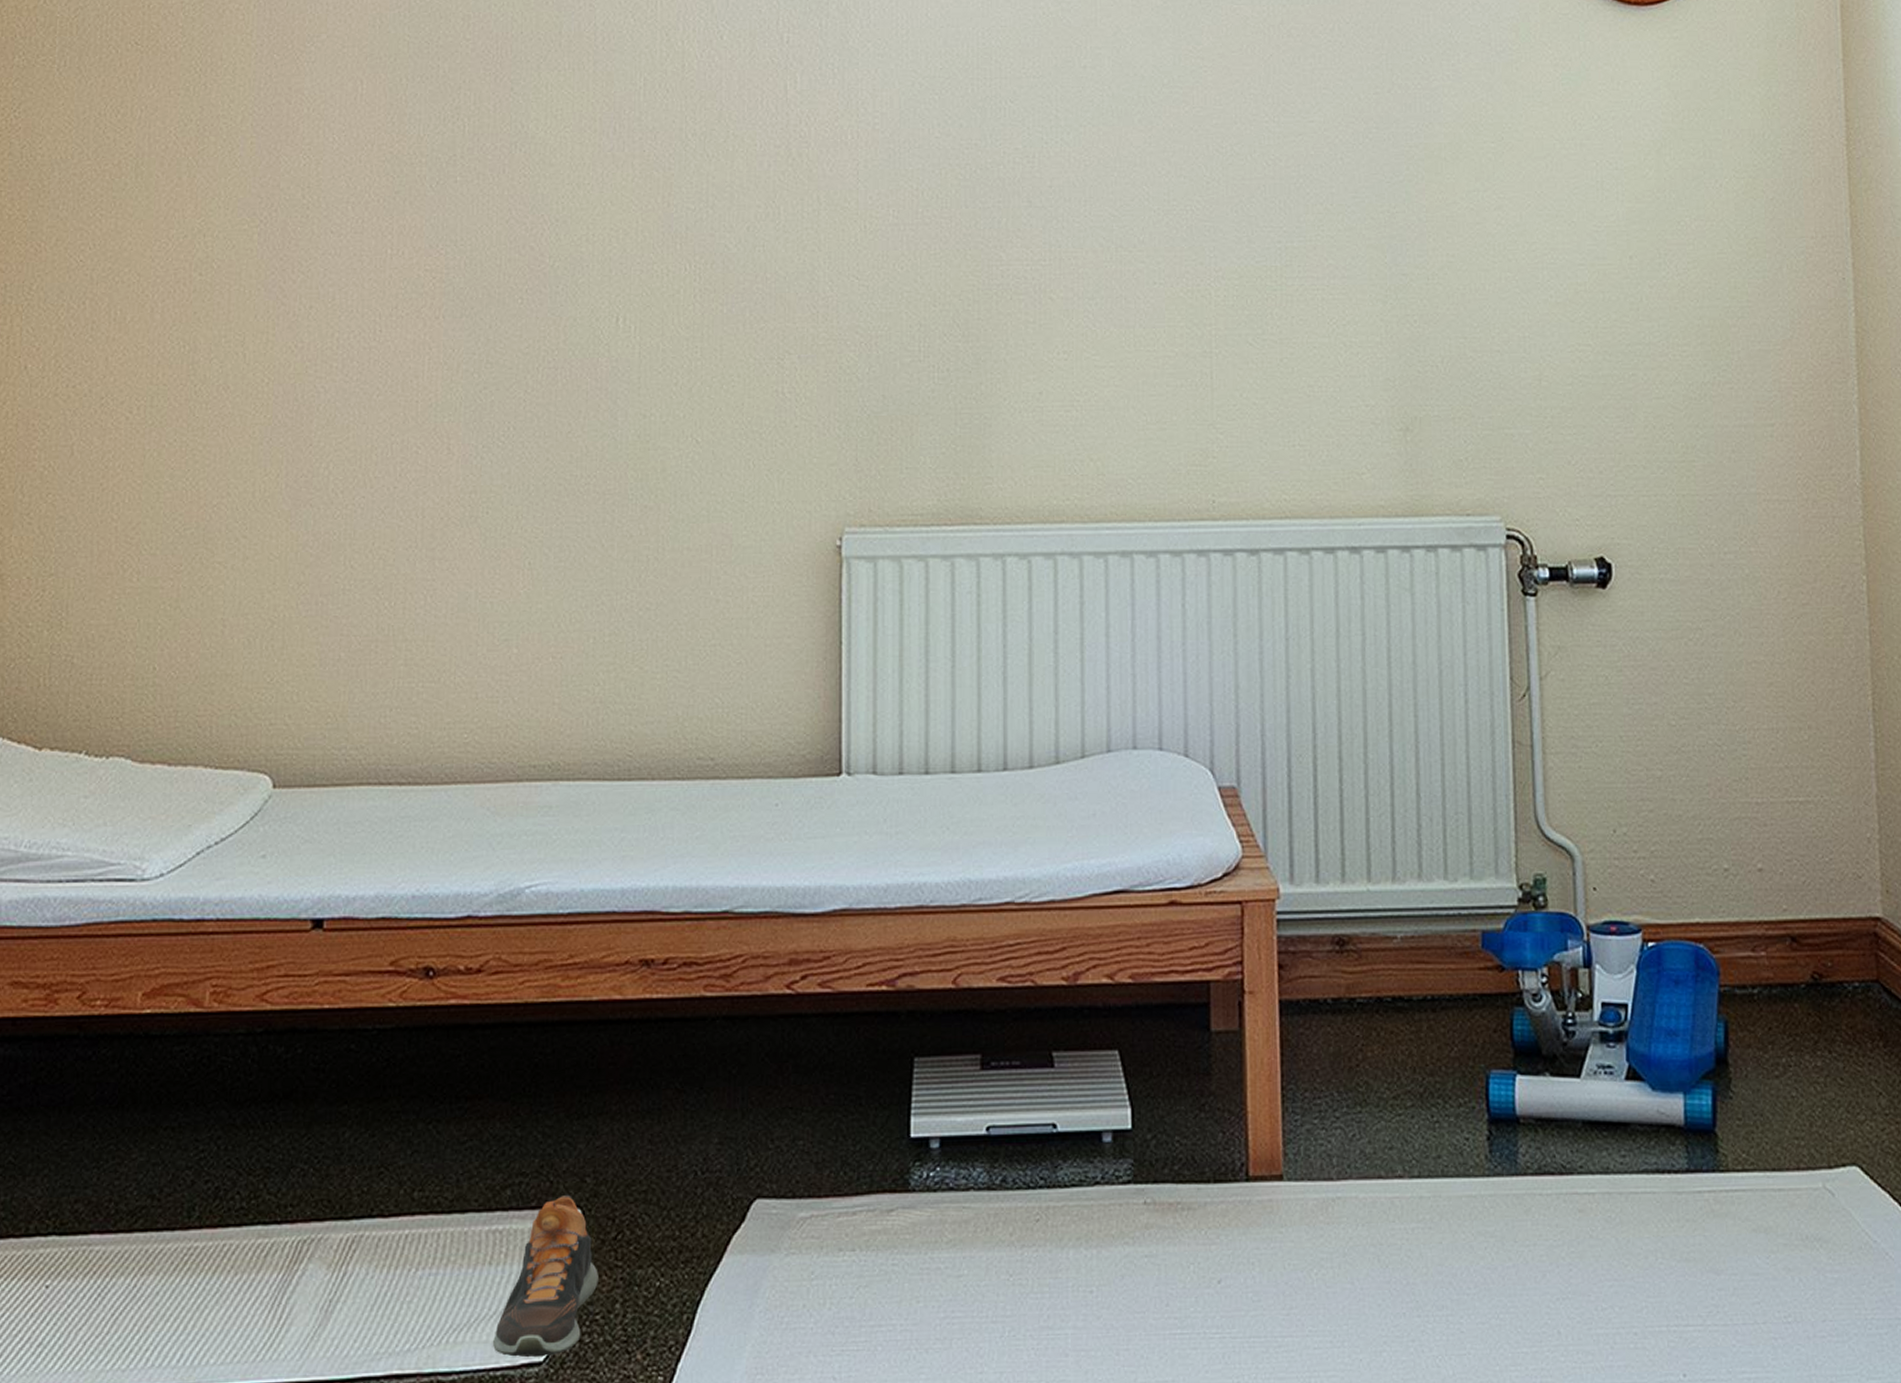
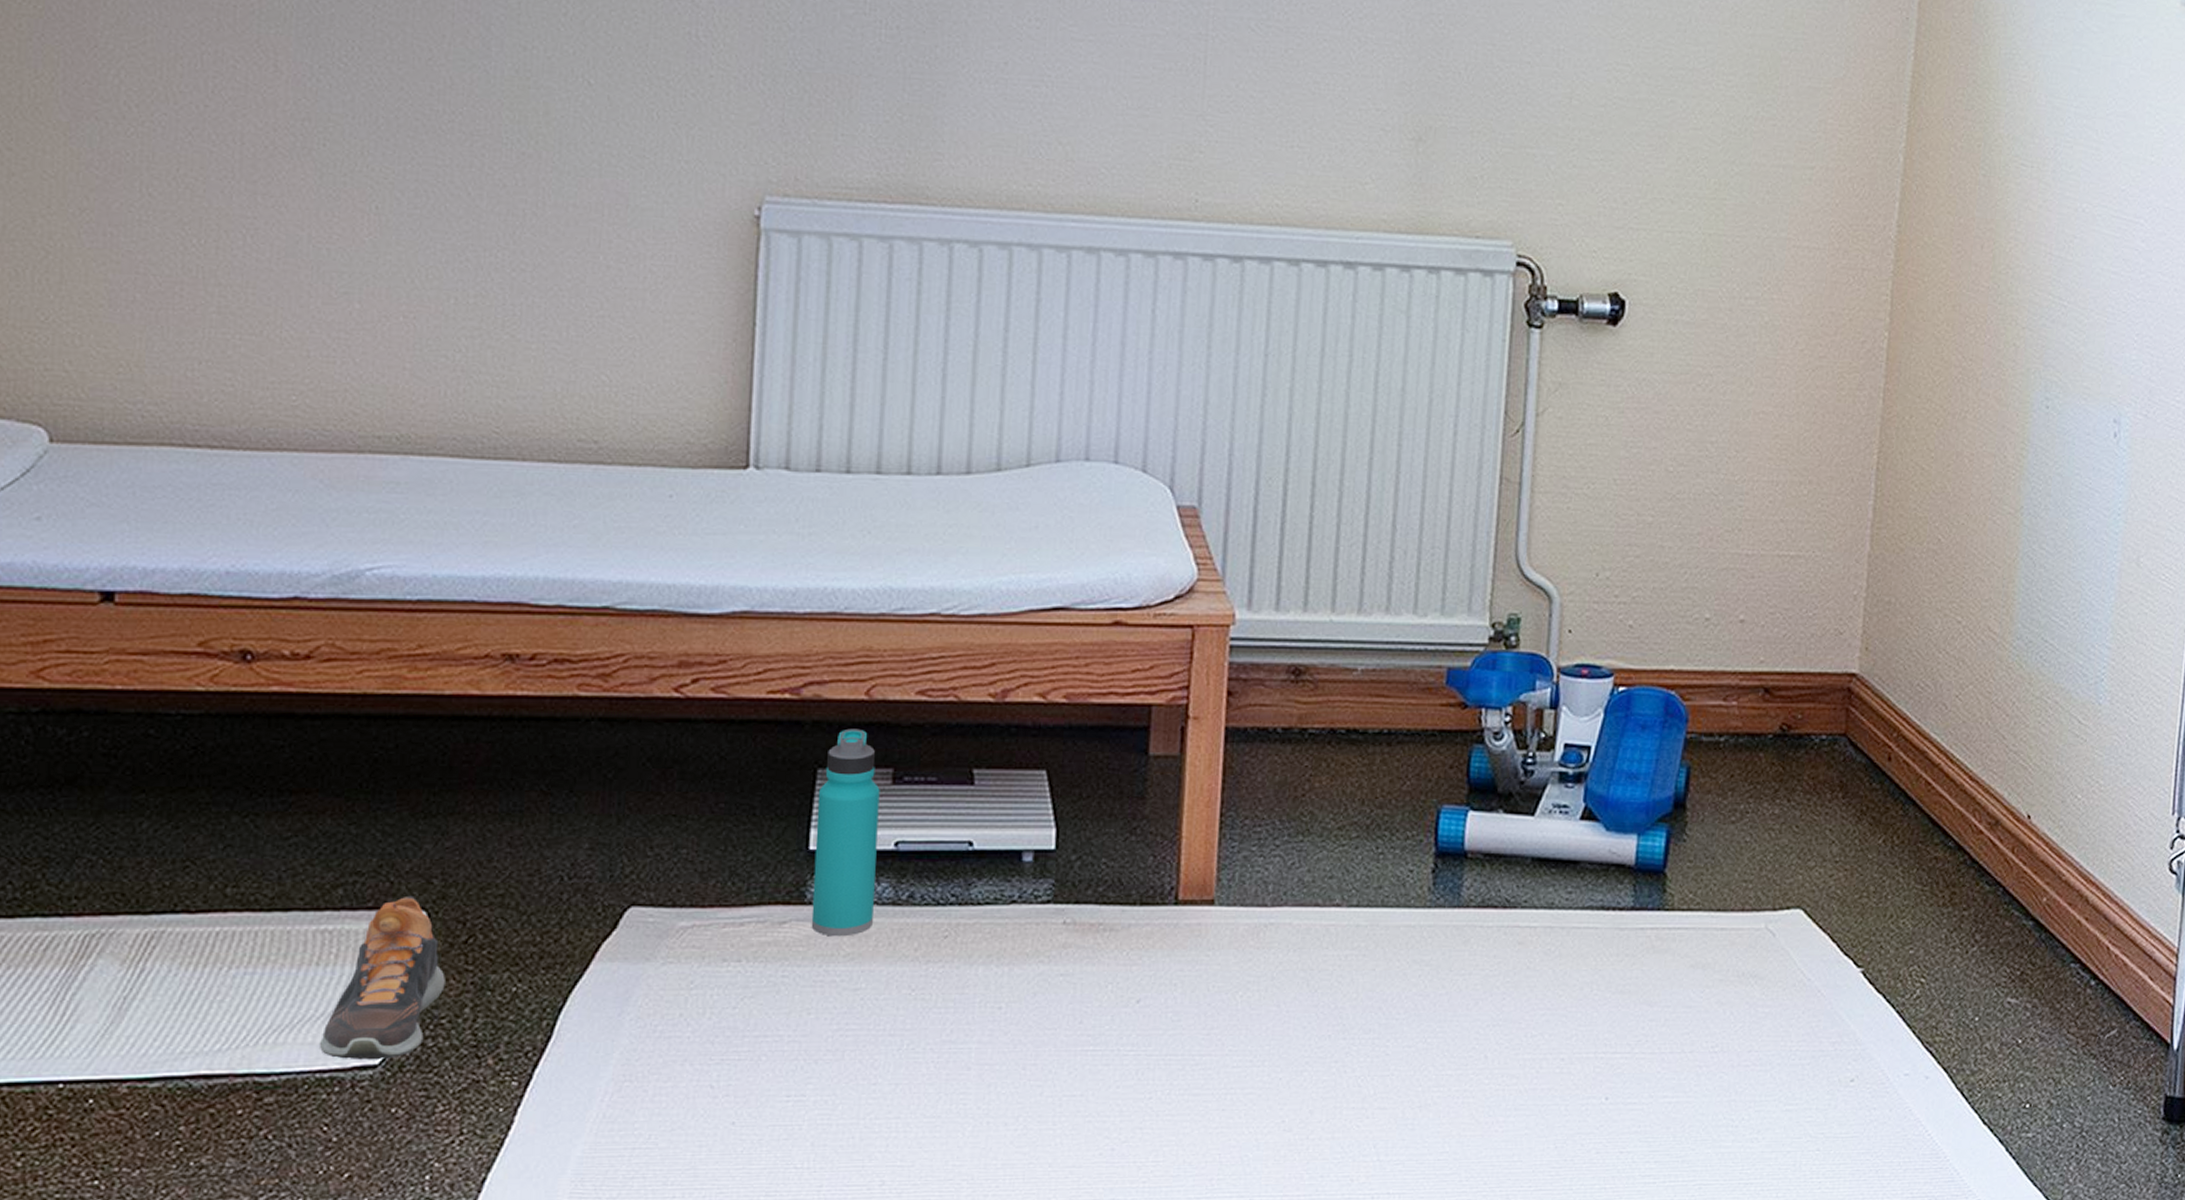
water bottle: none [916,1017,971,1223] -> present [811,728,880,937]

